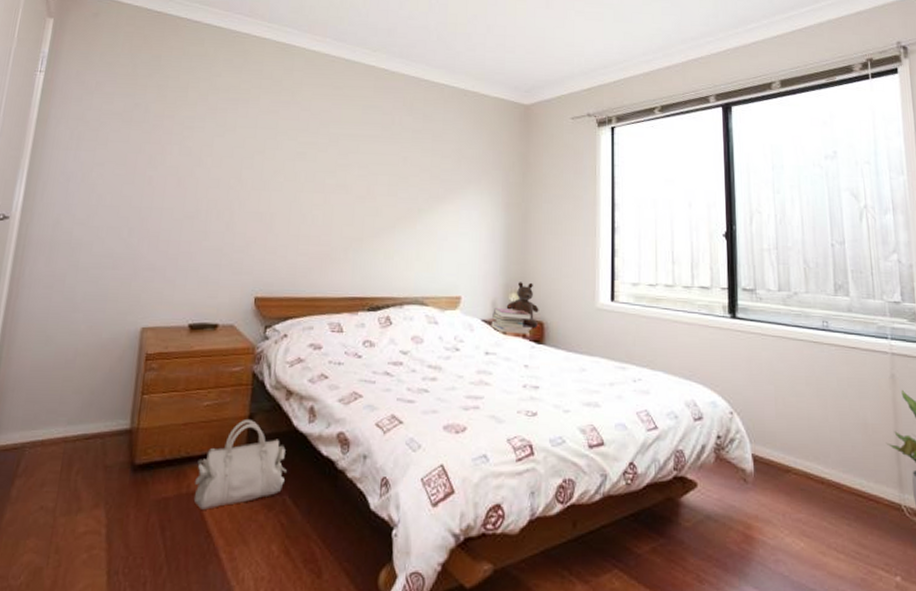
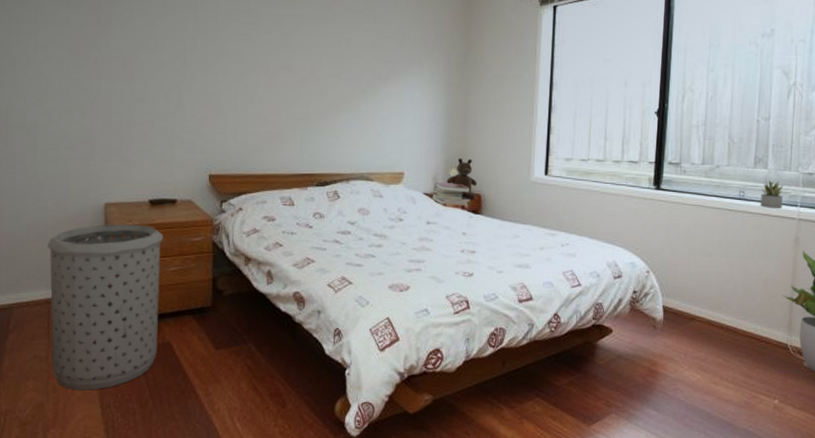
laundry basket: none [57,351,200,552] -> present [48,224,163,391]
shoulder bag: present [194,420,287,510] -> none [169,282,250,356]
succulent plant: none [845,309,871,342] -> present [760,180,784,210]

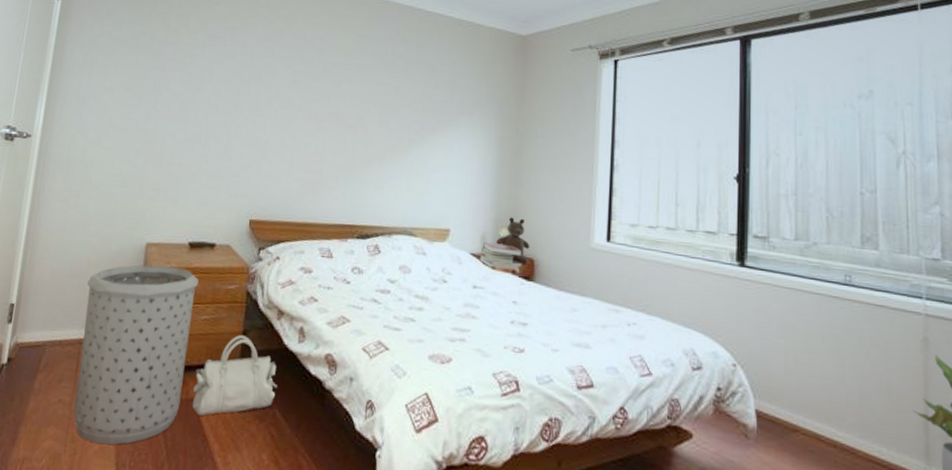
shoulder bag: none [169,282,250,356] -> present [193,335,277,416]
succulent plant: present [760,180,784,210] -> none [872,264,902,301]

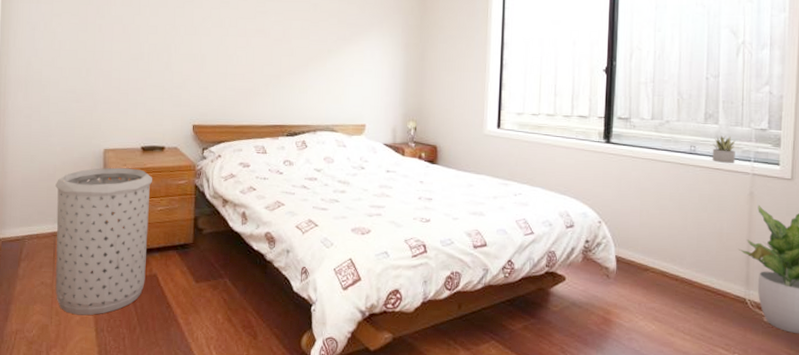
shoulder bag: present [193,335,277,416] -> none [156,221,226,288]
books: present [479,242,522,271] -> none [391,134,427,156]
teddy bear: present [496,217,530,265] -> none [405,112,433,151]
succulent plant: none [872,264,902,301] -> present [712,135,736,164]

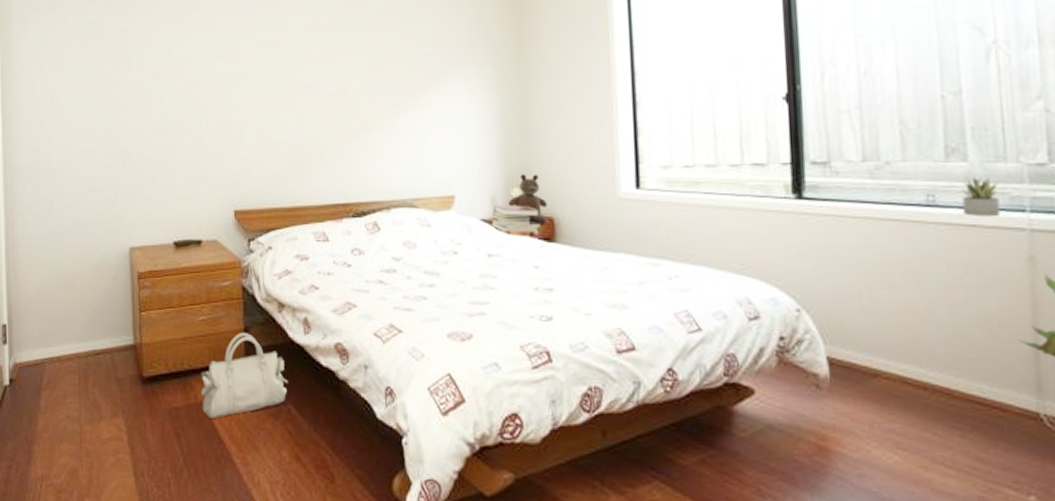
laundry basket: present [55,167,152,316] -> none [76,269,190,456]
shoulder bag: none [156,221,226,288] -> present [201,333,288,419]
books: none [391,134,427,156] -> present [491,205,541,233]
teddy bear: none [405,112,433,151] -> present [508,174,548,226]

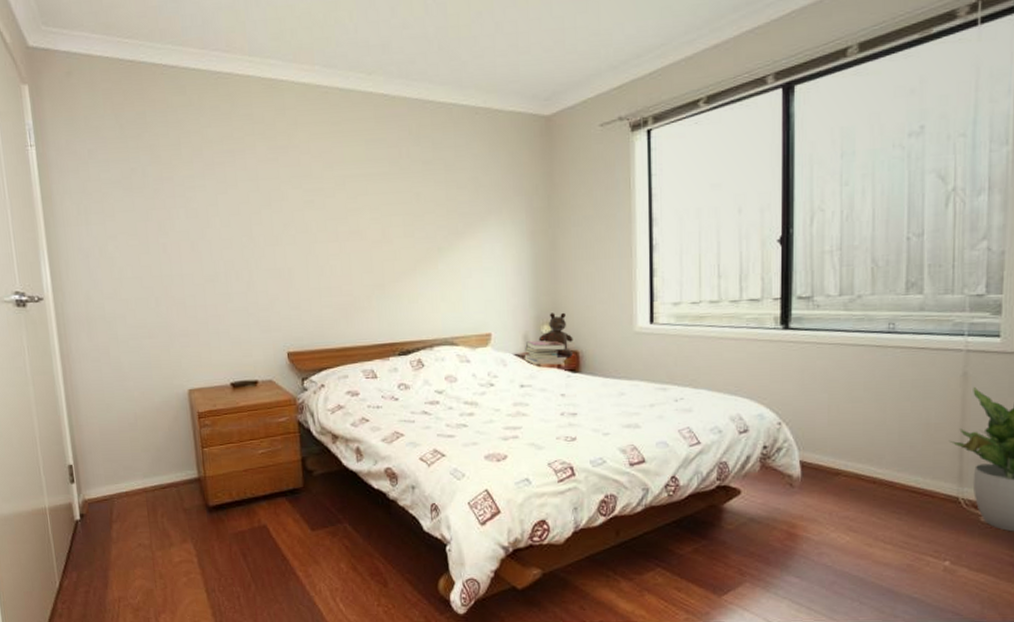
shoulder bag: present [201,333,288,419] -> none [263,463,343,539]
succulent plant: present [961,177,1000,218] -> none [915,307,945,341]

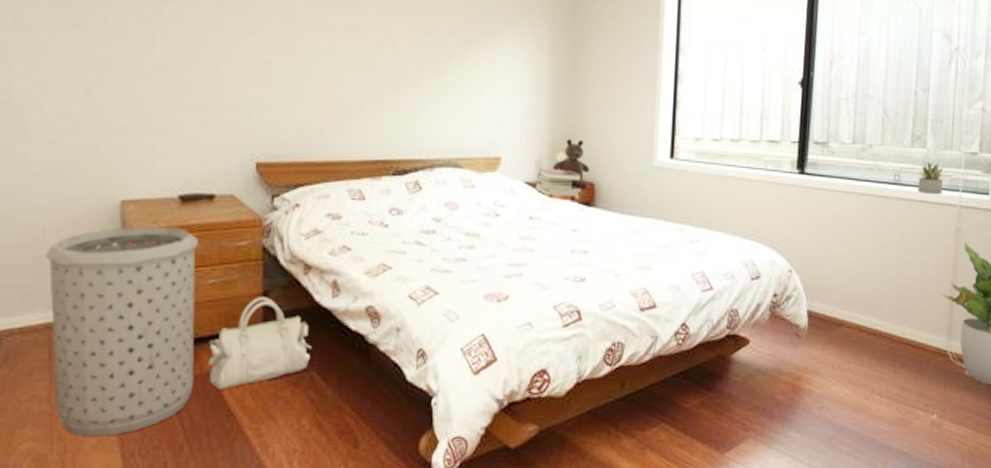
laundry basket: none [139,408,255,576] -> present [46,226,198,437]
shoulder bag: none [263,463,343,539] -> present [209,297,311,390]
succulent plant: none [915,307,945,341] -> present [917,161,944,195]

